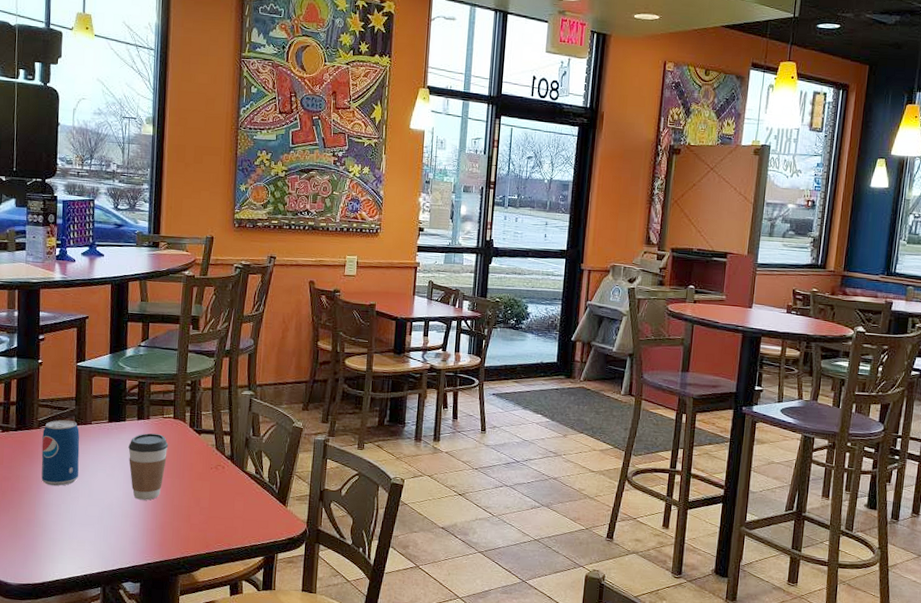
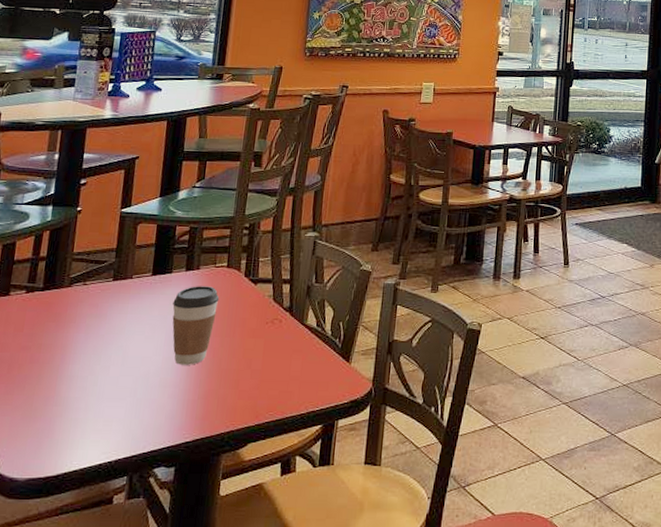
beverage can: present [41,420,80,486] -> none [67,275,118,355]

